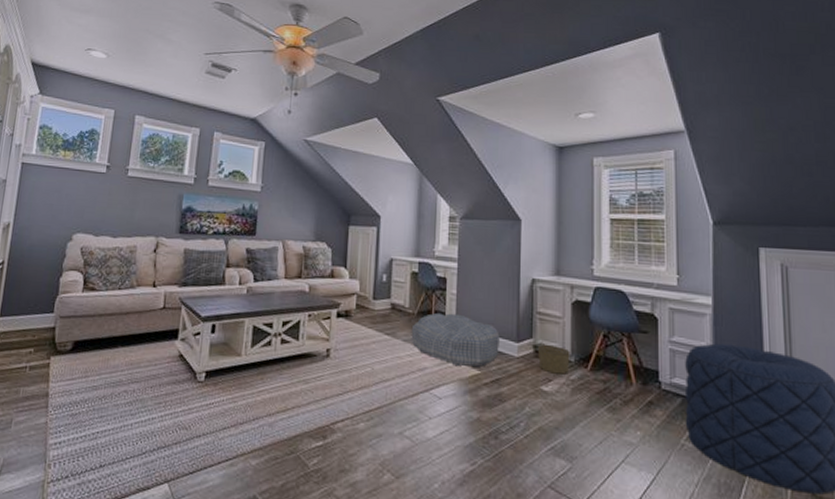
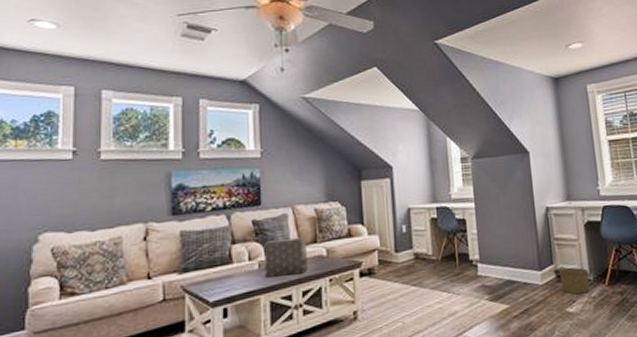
decorative box: none [251,269,292,305] -> present [264,236,308,278]
dog bed: present [411,312,500,367] -> none [437,253,524,304]

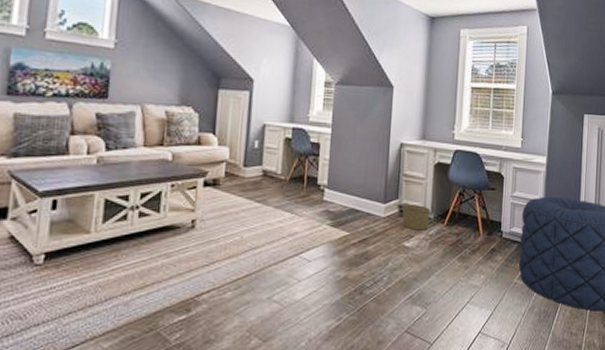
decorative box: present [264,236,308,278] -> none [103,136,152,175]

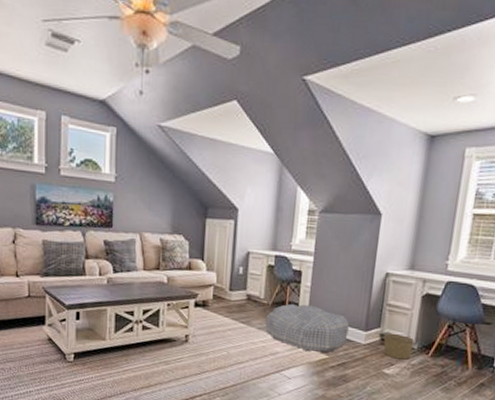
dog bed: none [282,178,369,228] -> present [265,303,349,352]

